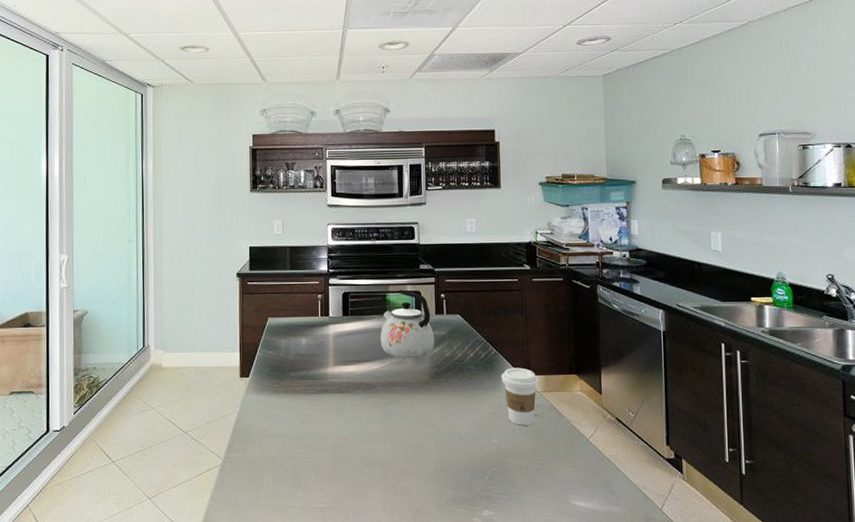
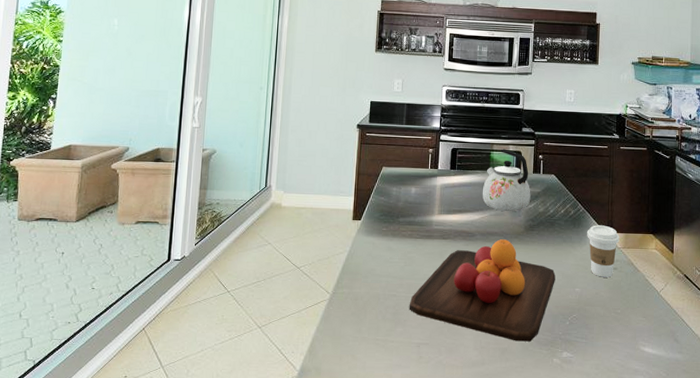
chopping board: none [309,389,469,501] -> present [409,239,556,342]

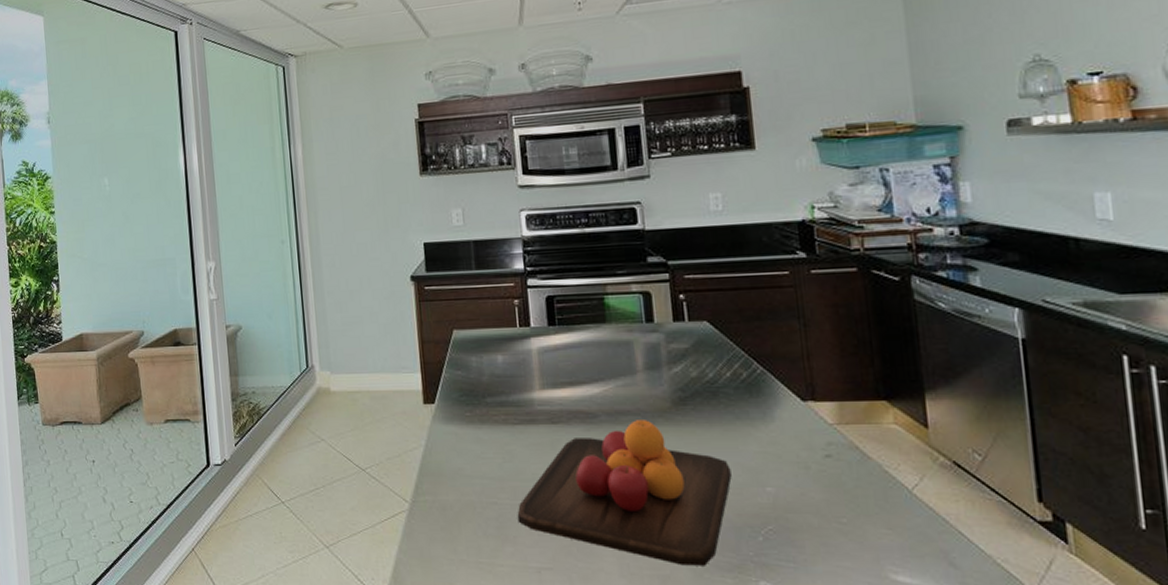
kettle: present [482,149,531,212] -> none [599,290,676,381]
coffee cup: present [587,225,620,278] -> none [773,391,830,470]

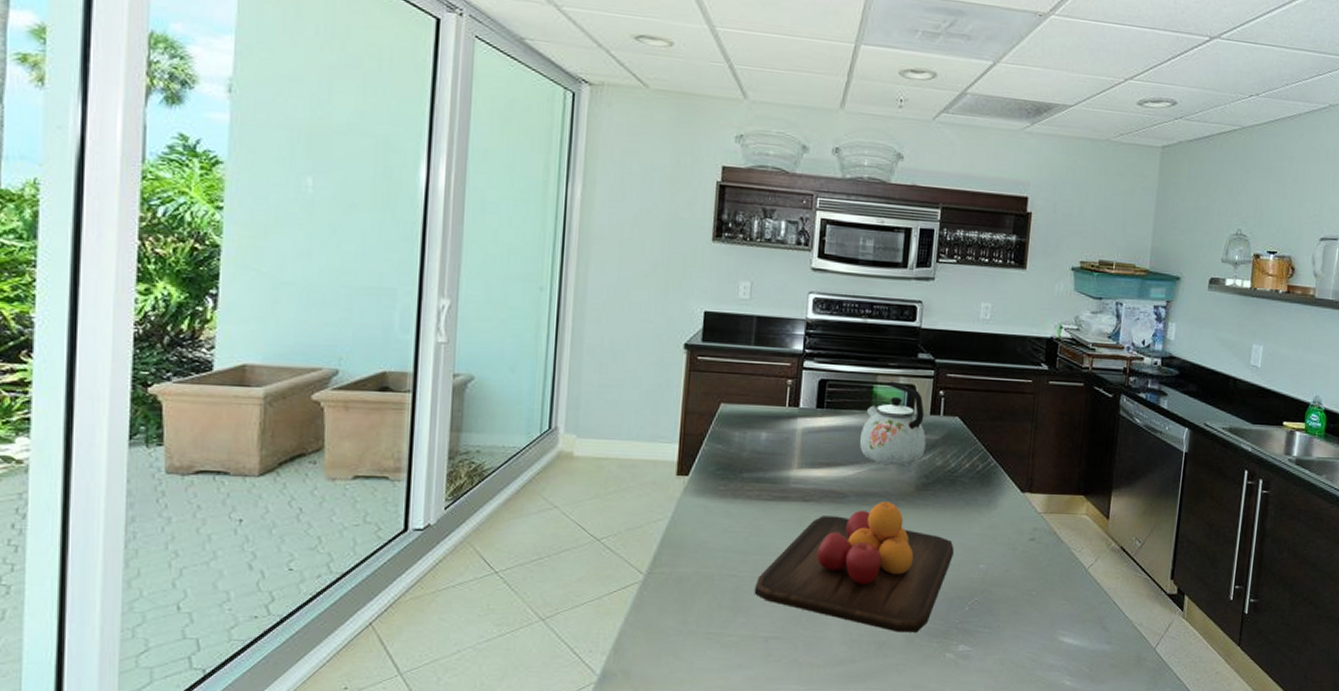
kettle: none [599,290,676,381] -> present [859,381,926,466]

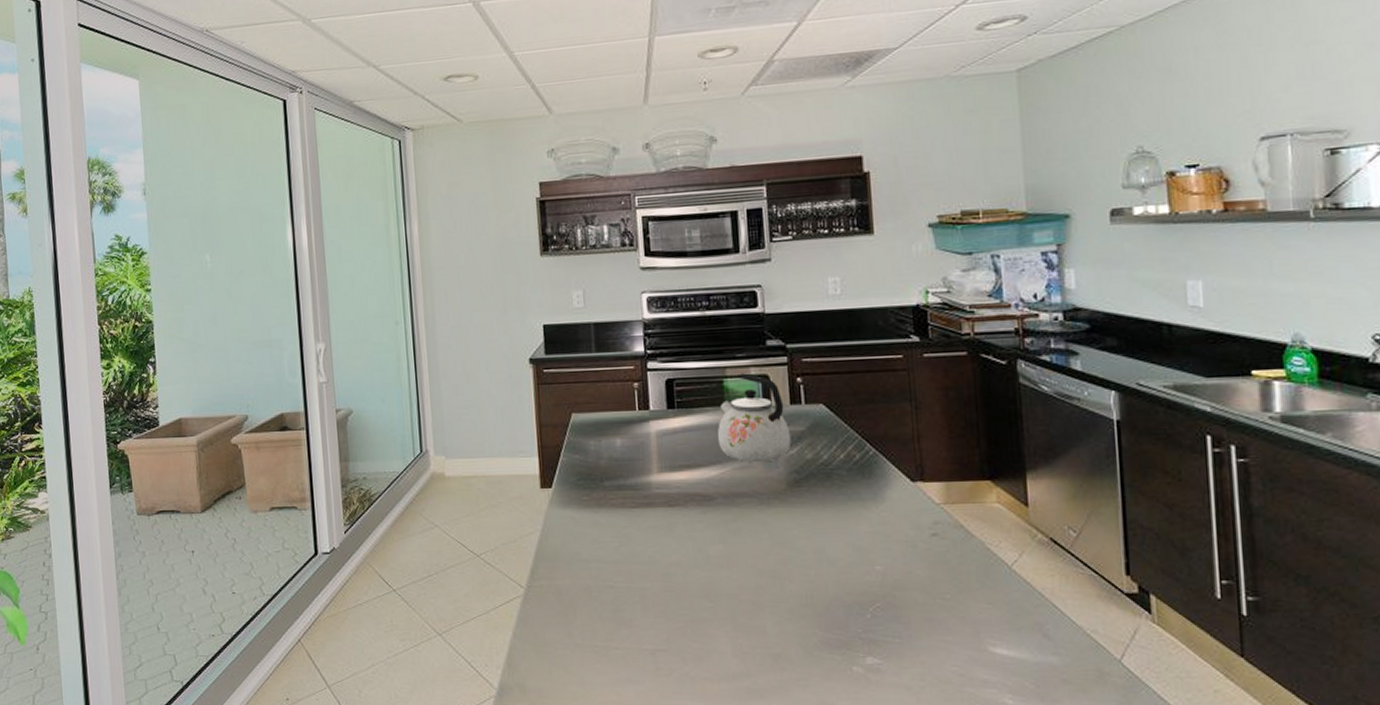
chopping board: present [754,502,954,633] -> none [633,502,843,644]

